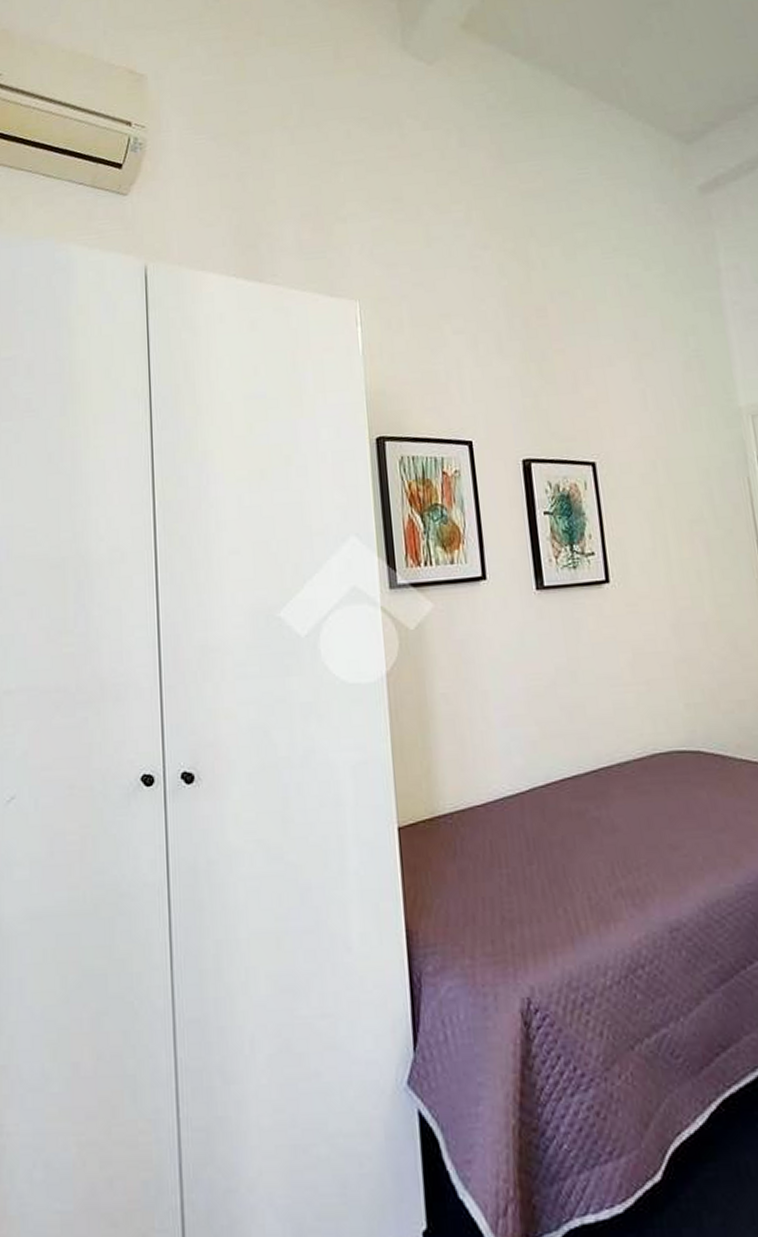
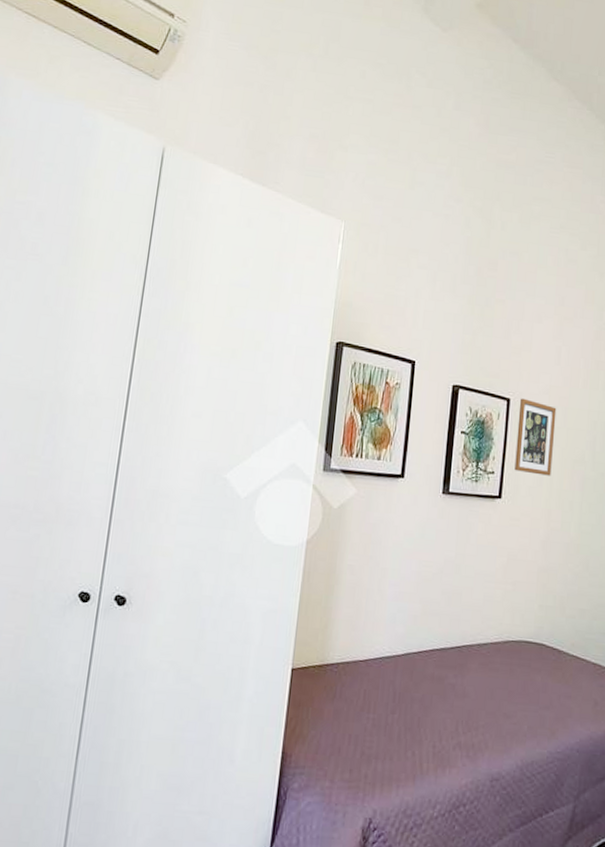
picture frame: none [608,458,666,547] -> present [514,398,557,476]

